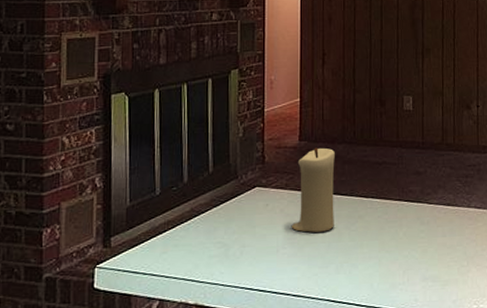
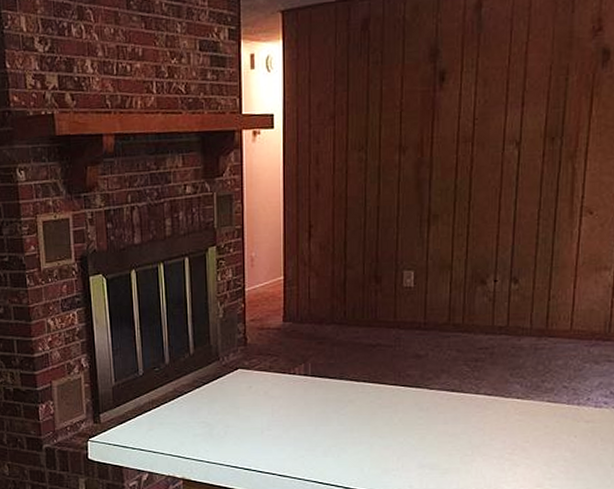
candle: present [291,147,335,233] -> none [276,328,323,415]

